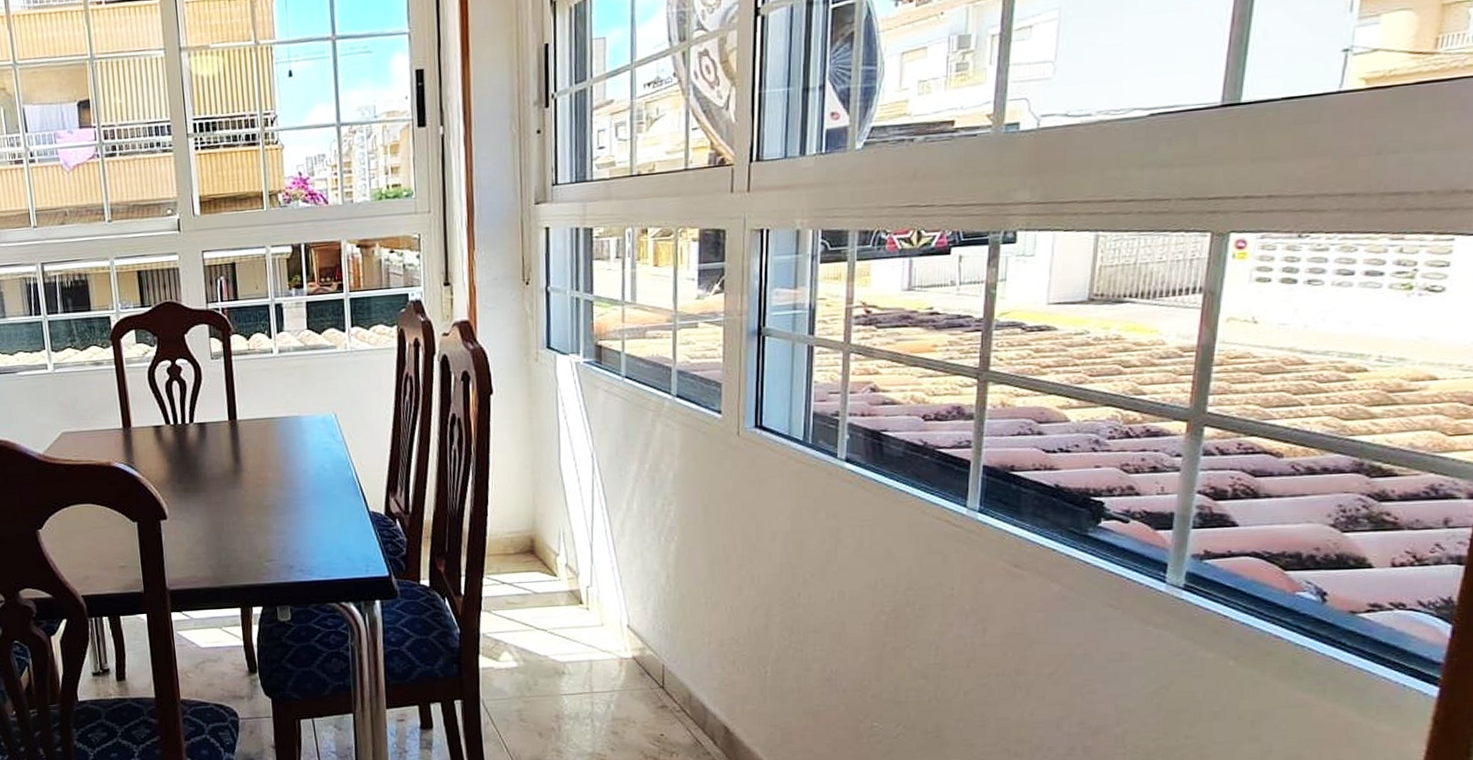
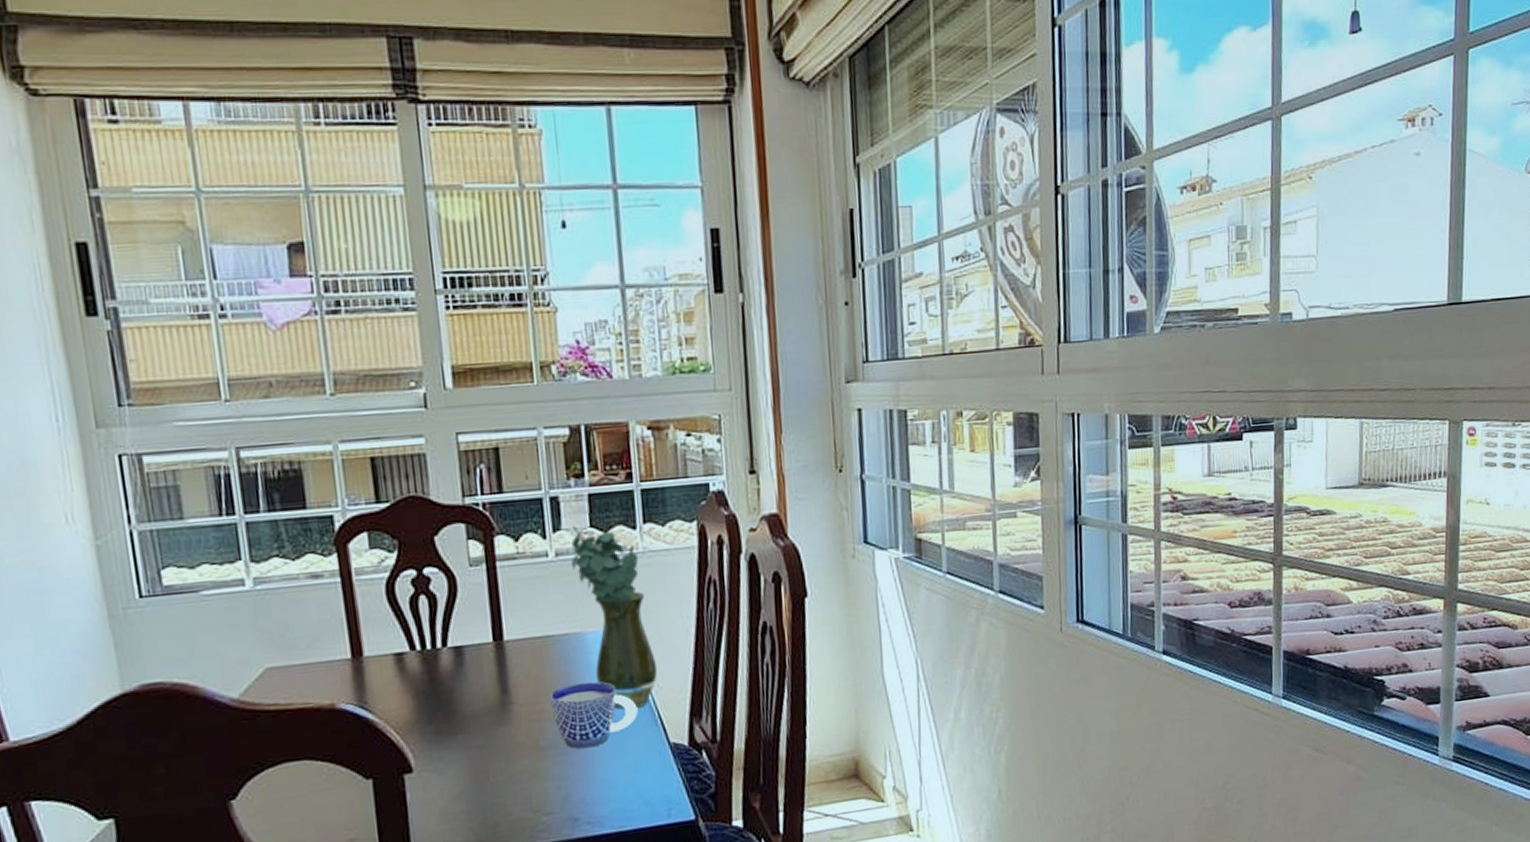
cup: none [272,457,343,511] -> present [549,682,638,749]
vase: none [291,328,361,482] -> present [570,526,658,710]

